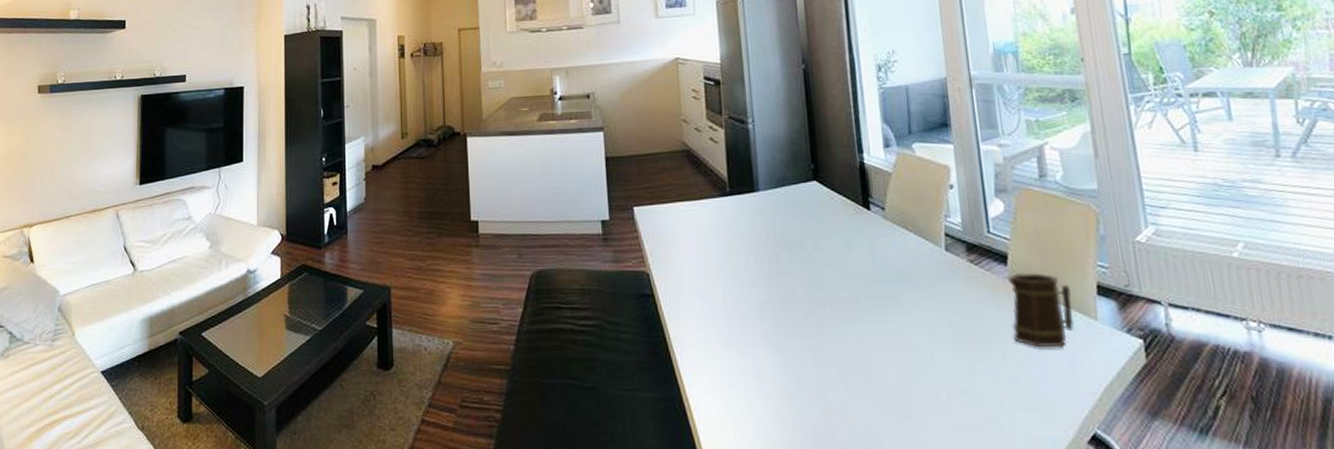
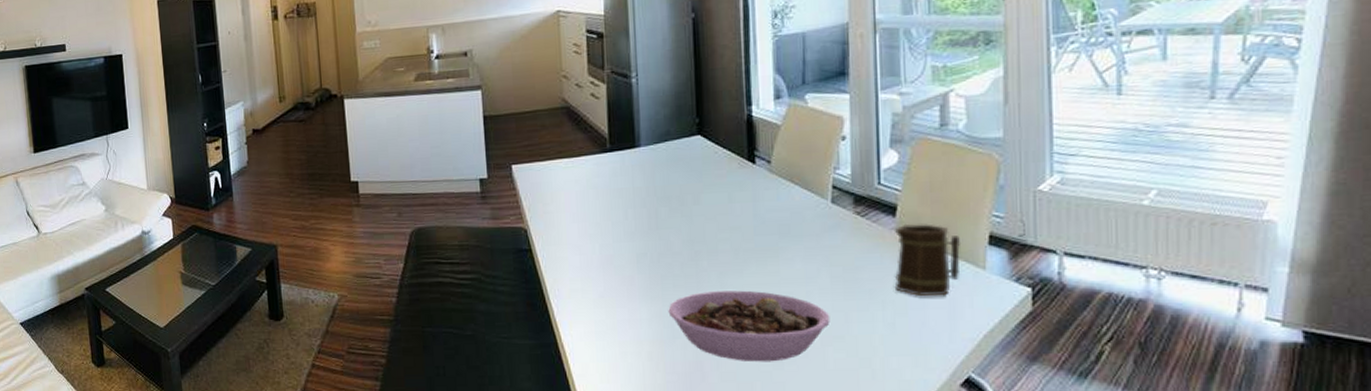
bowl: none [793,340,955,418] -> present [668,290,830,362]

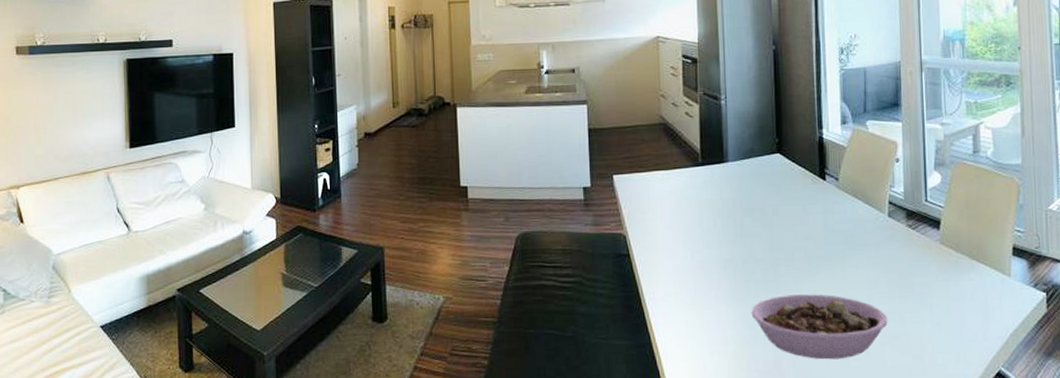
mug: present [894,223,961,297] -> none [939,236,992,300]

